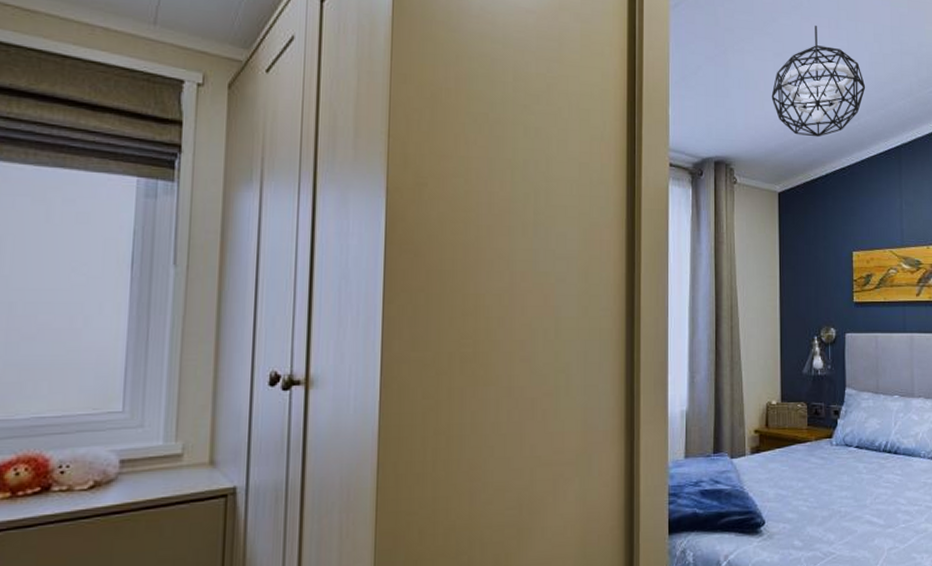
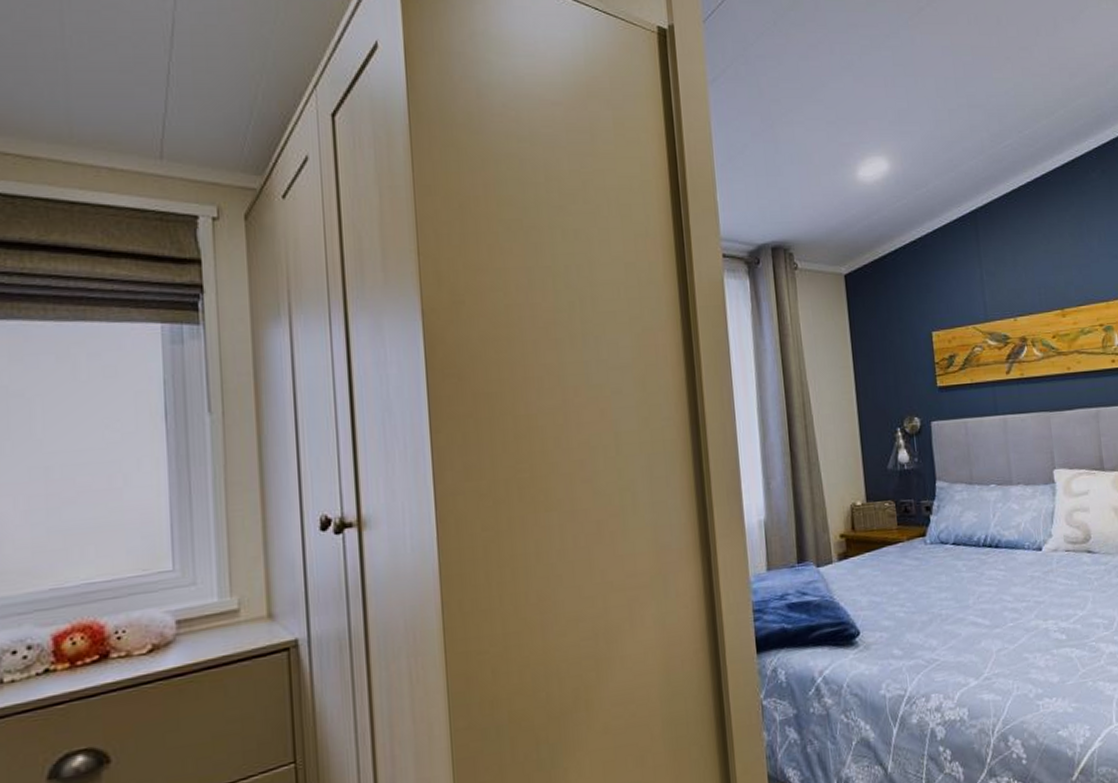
pendant light: present [771,26,866,137] -> none [827,86,932,210]

